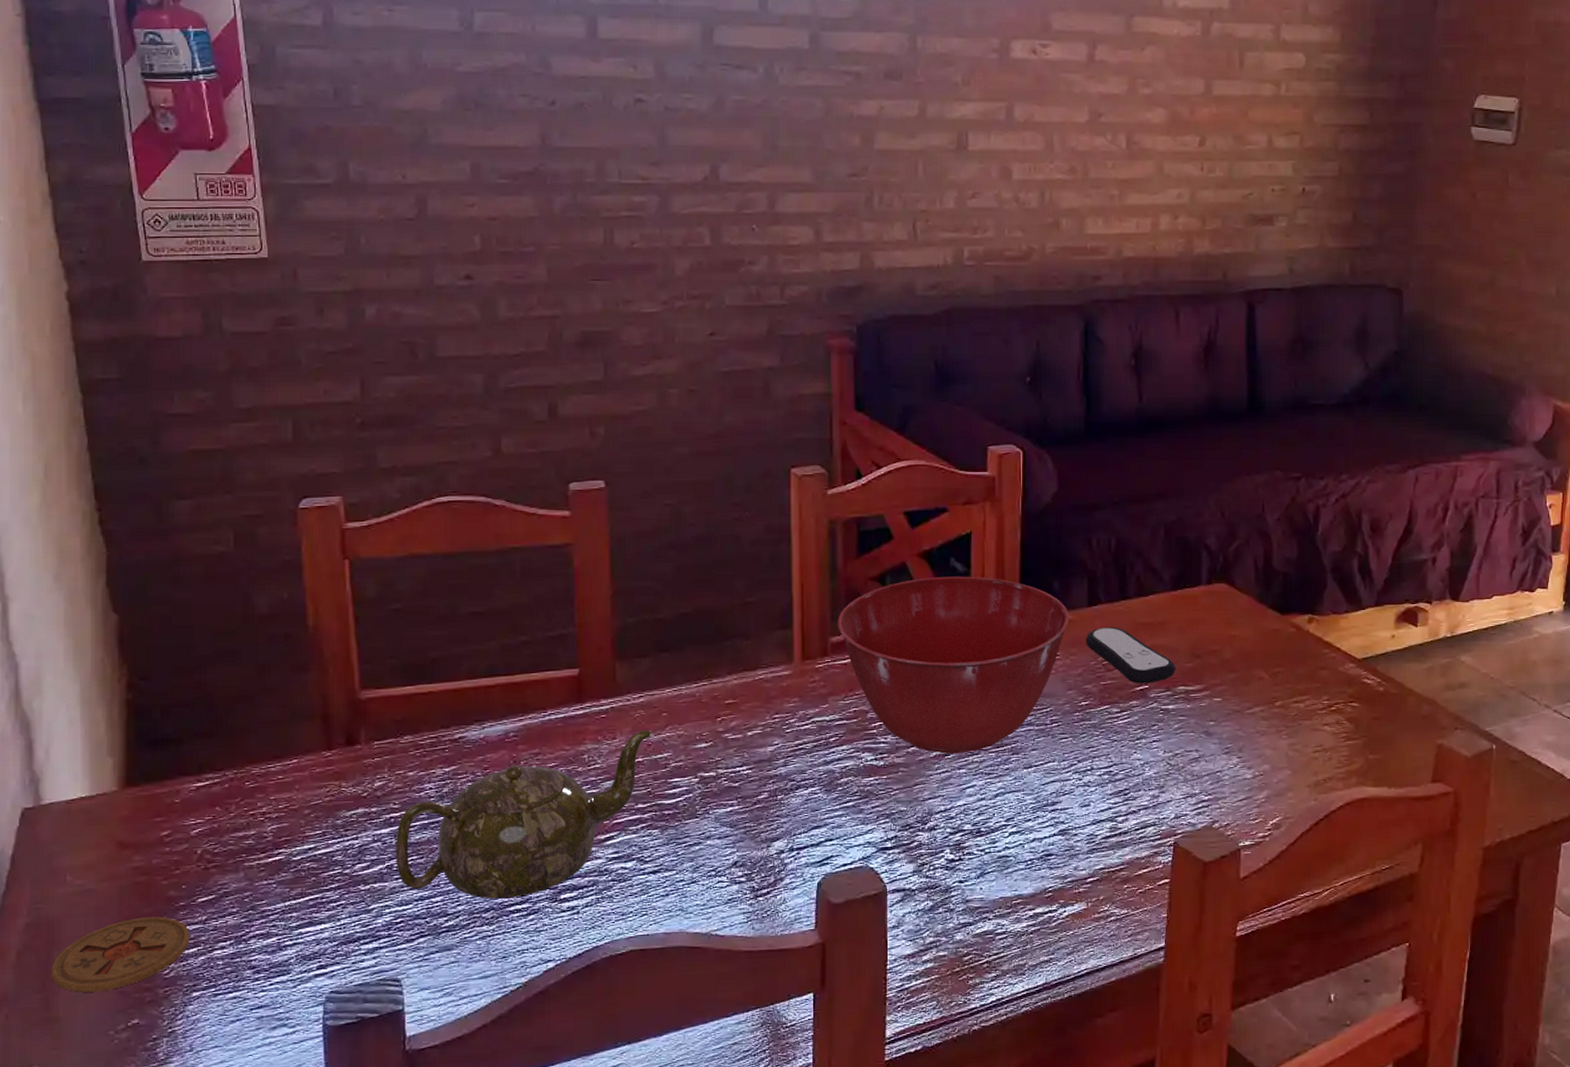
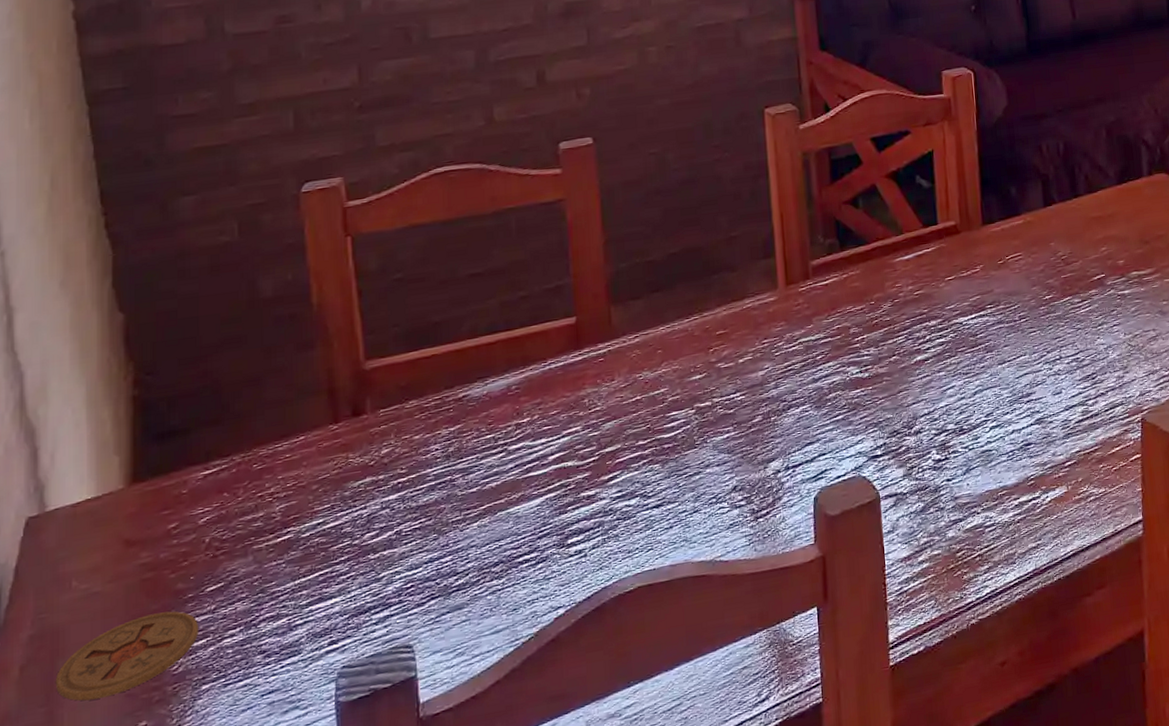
teapot: present [396,729,651,899] -> none [404,367,647,553]
mixing bowl: present [838,576,1070,754] -> none [816,190,1028,360]
remote control: present [1086,626,1176,684] -> none [1044,223,1128,274]

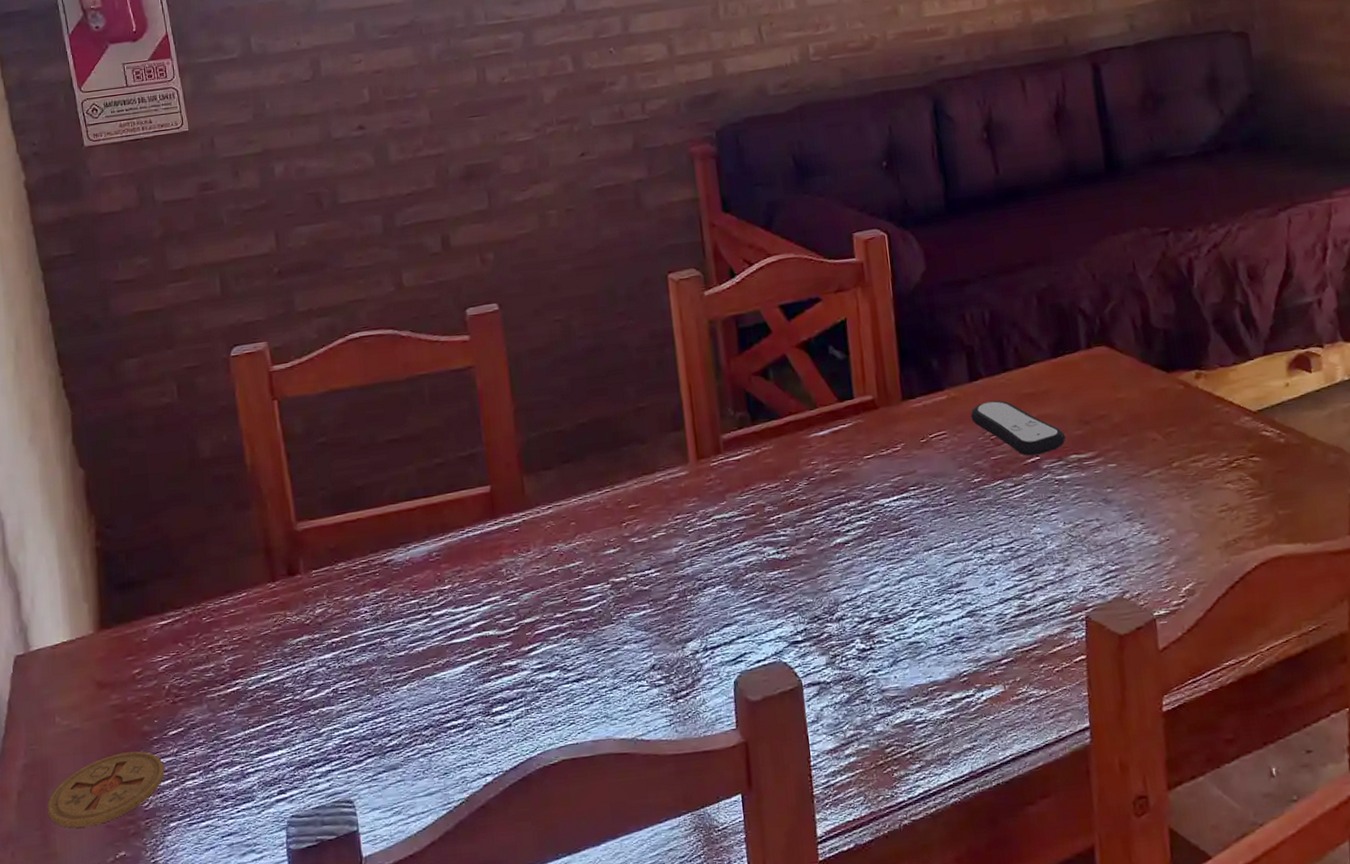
remote control: none [1044,223,1128,274] -> present [971,400,1066,456]

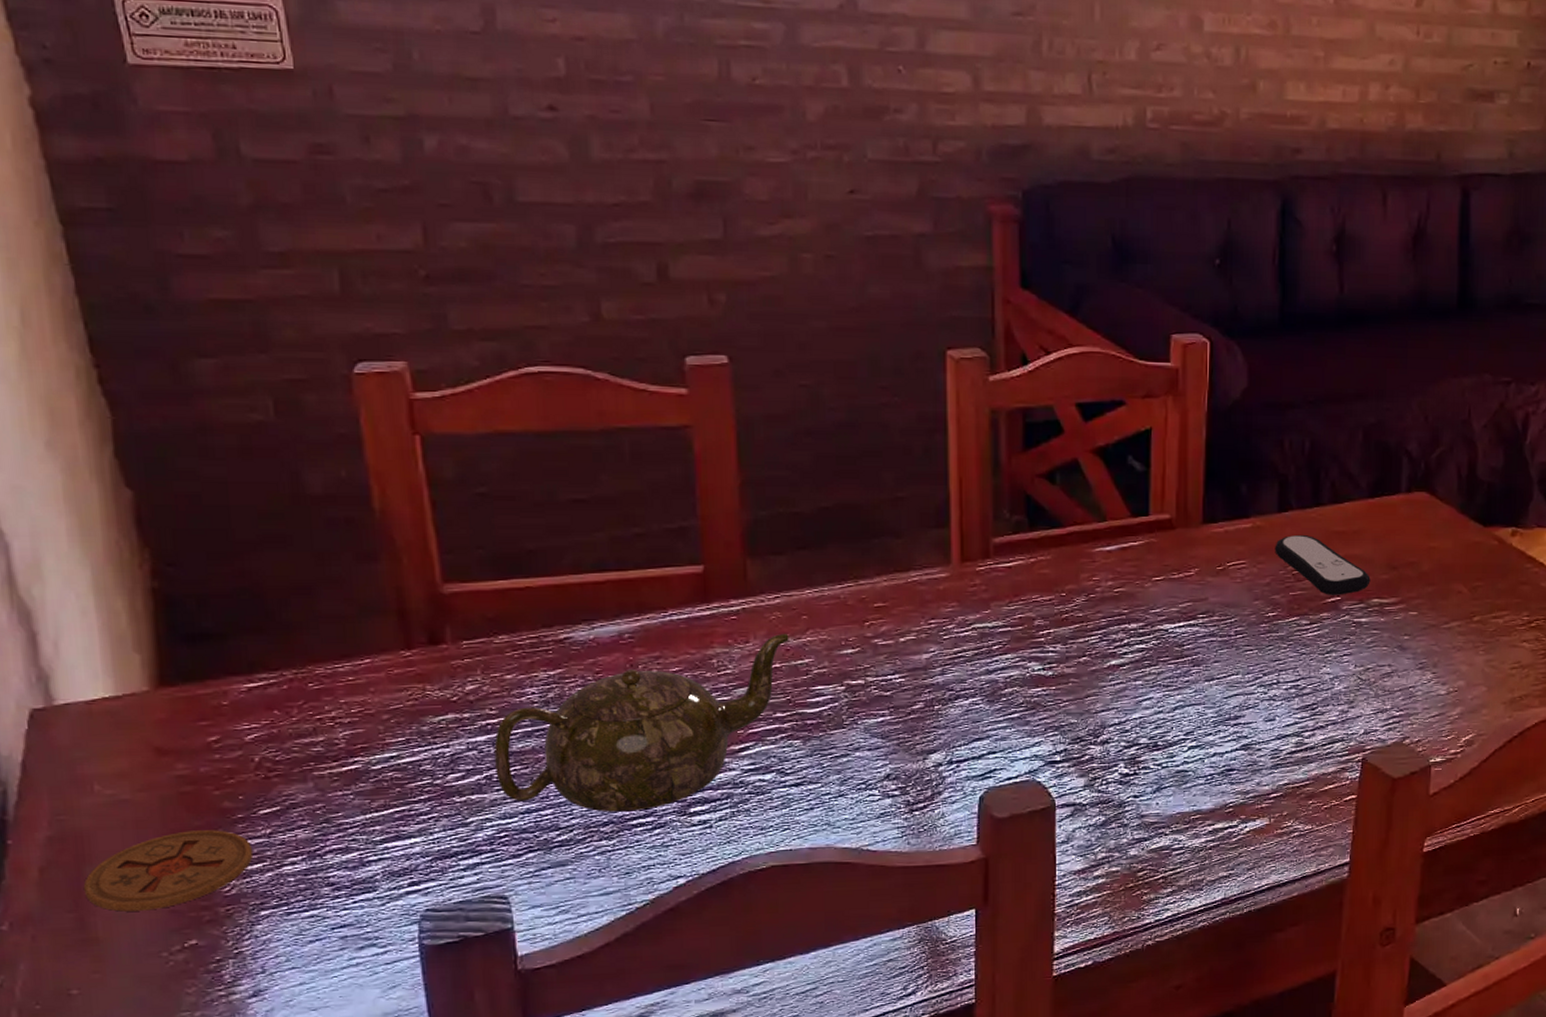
teapot: none [338,539,562,717] -> present [494,633,789,812]

